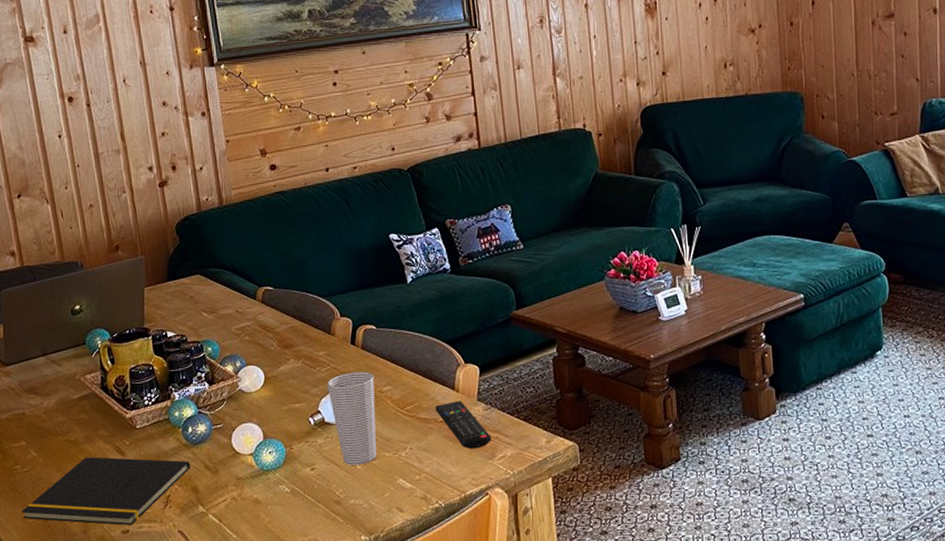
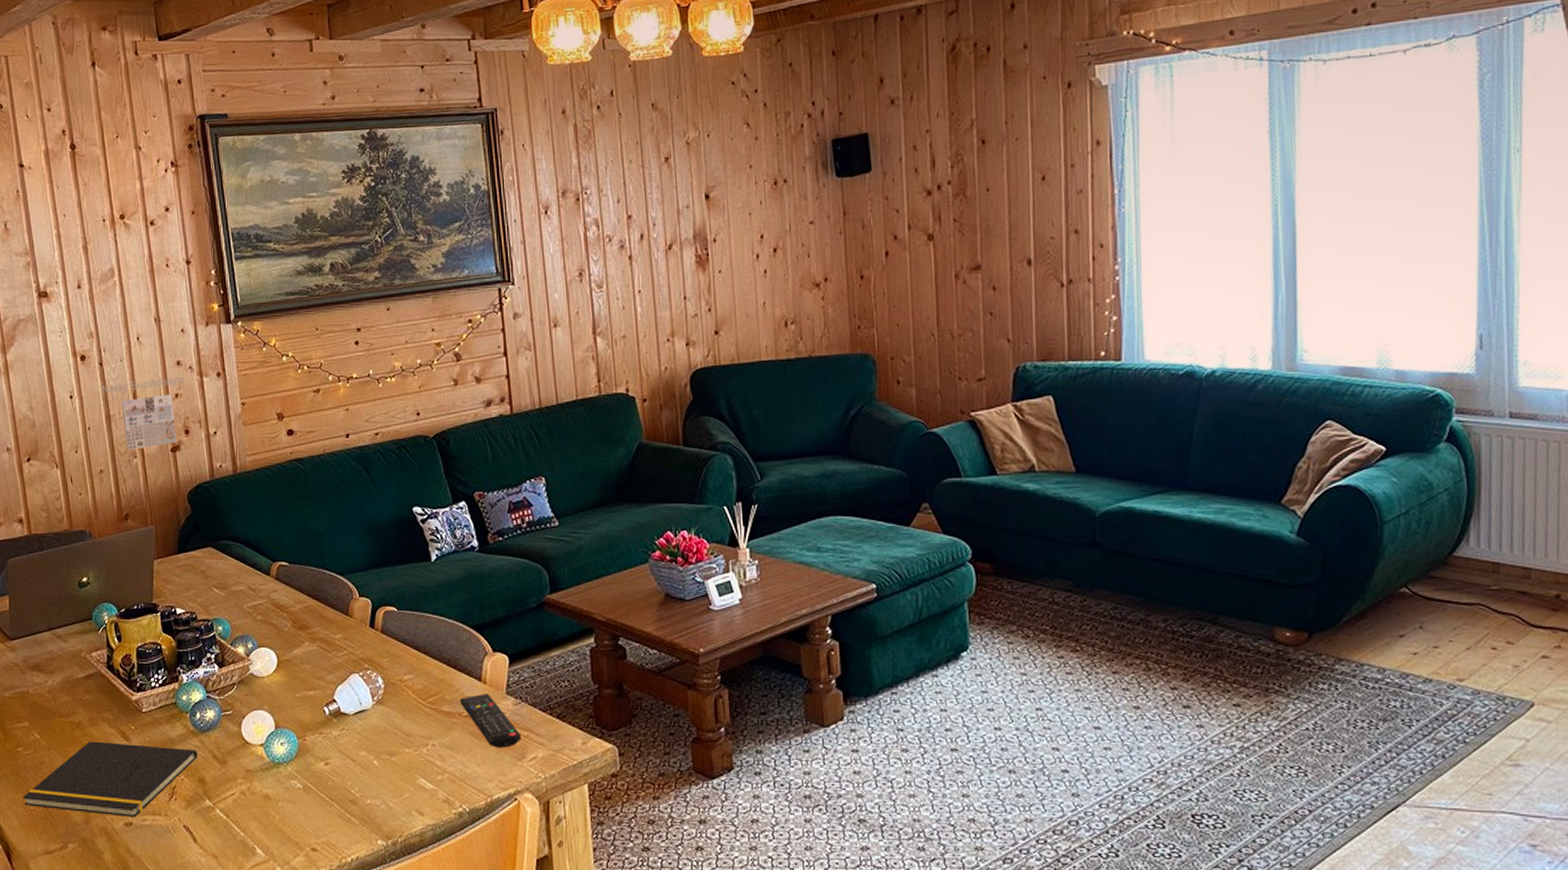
calendar: none [89,116,170,186] -> present [101,376,184,450]
cup: present [327,372,377,465] -> none [344,658,396,761]

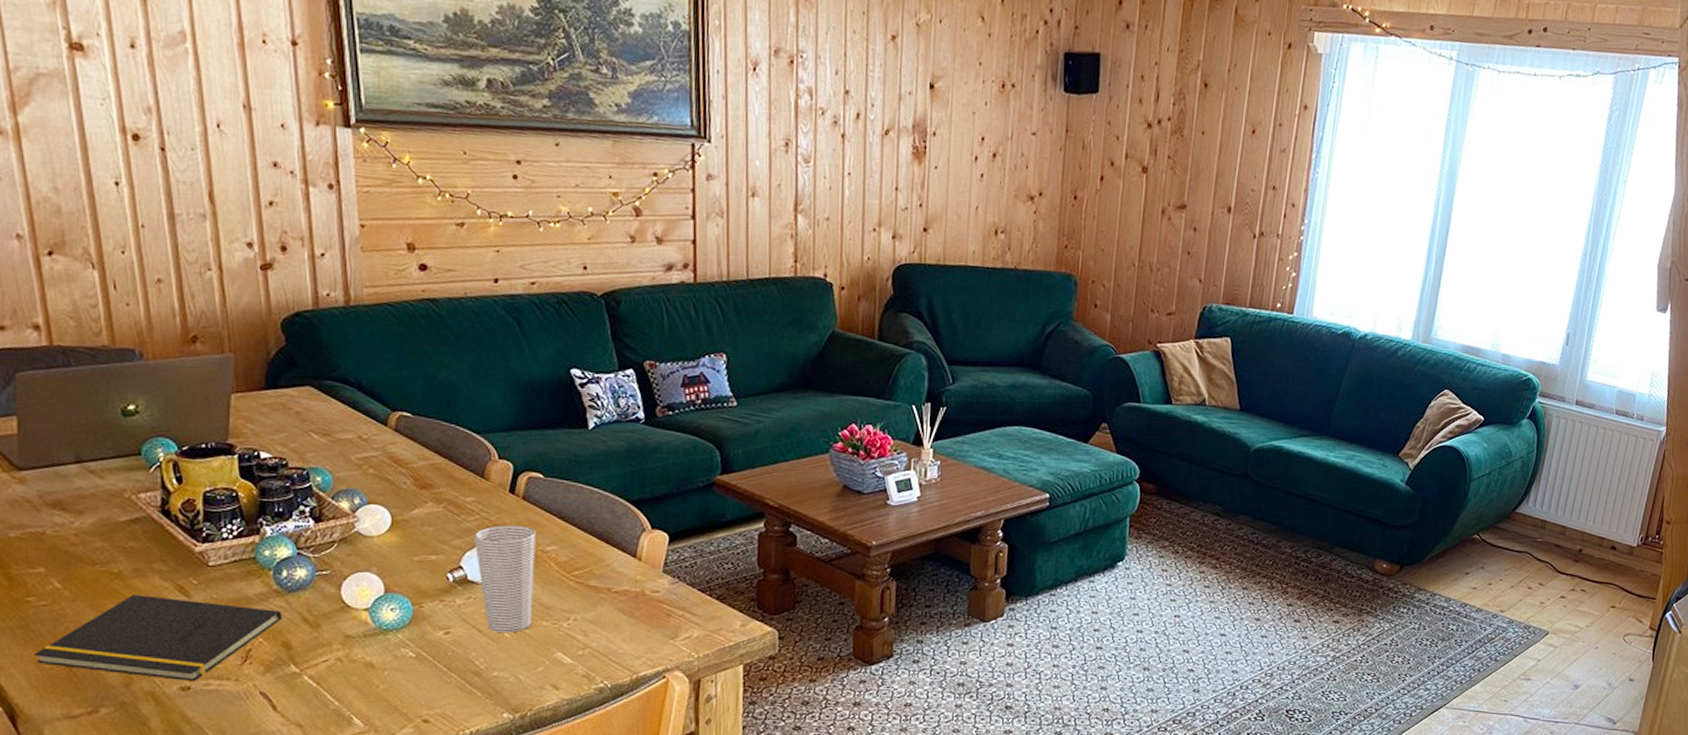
calendar: present [101,376,184,450] -> none [162,175,281,261]
cup: none [344,658,396,761] -> present [474,525,536,633]
remote control: present [460,693,522,748] -> none [610,570,676,626]

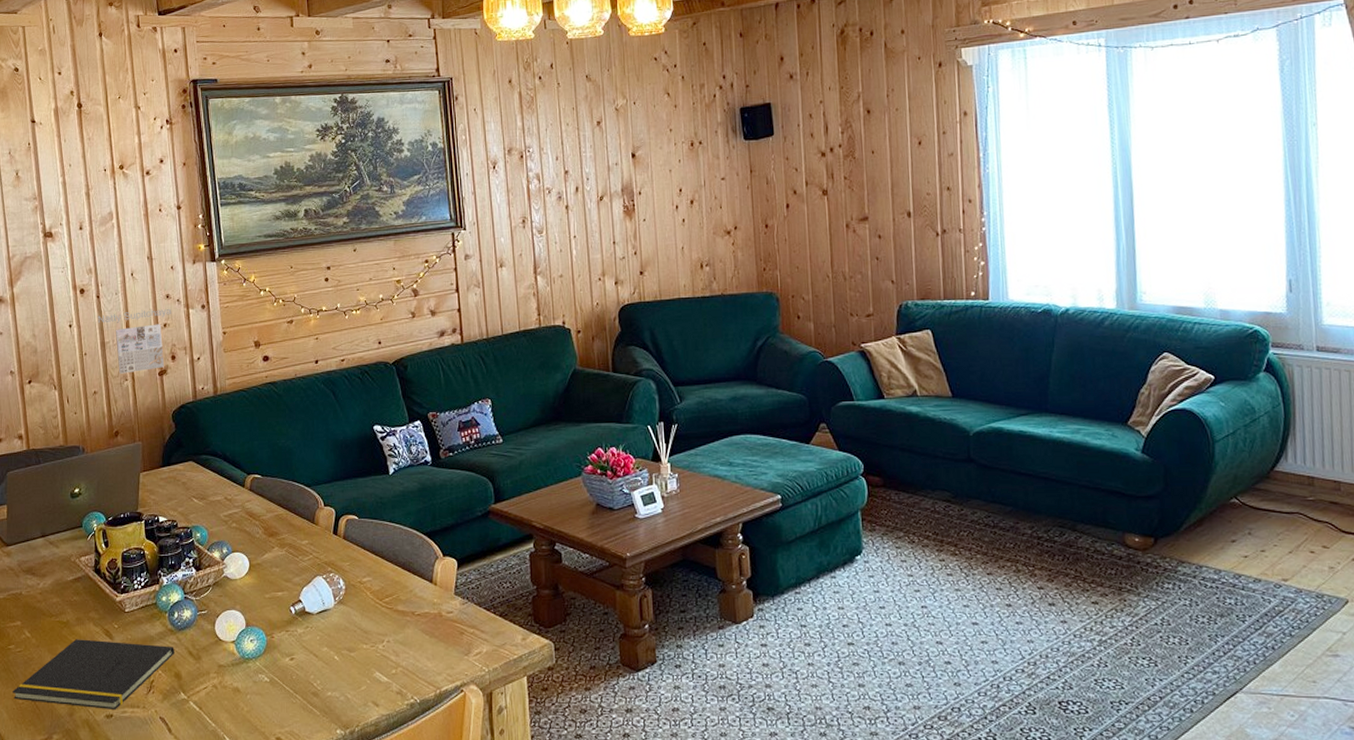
calendar: none [162,175,281,261] -> present [97,308,172,374]
cup: present [474,525,536,633] -> none [309,562,355,656]

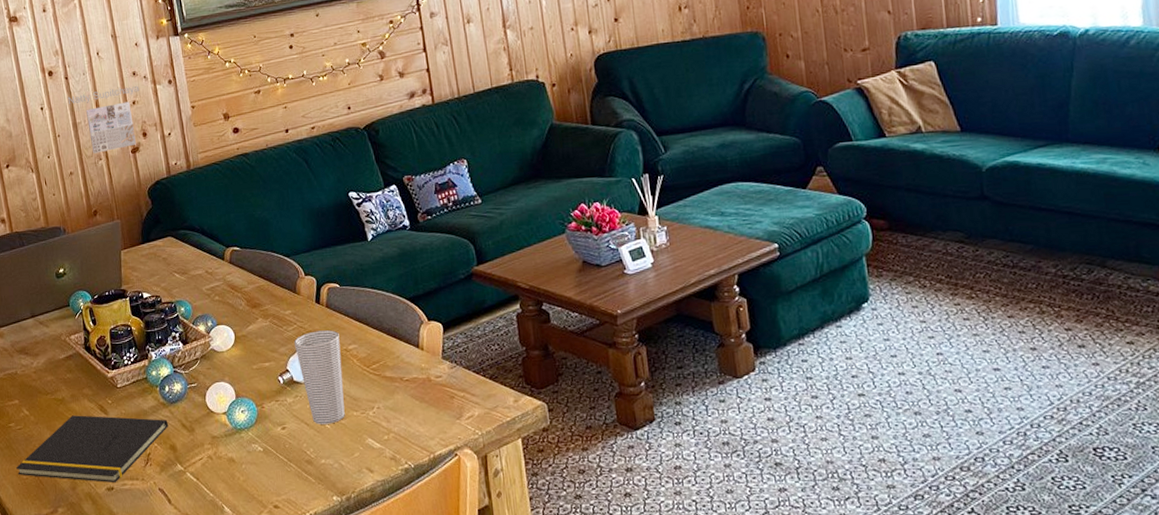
cup: none [309,562,355,656] -> present [294,330,345,424]

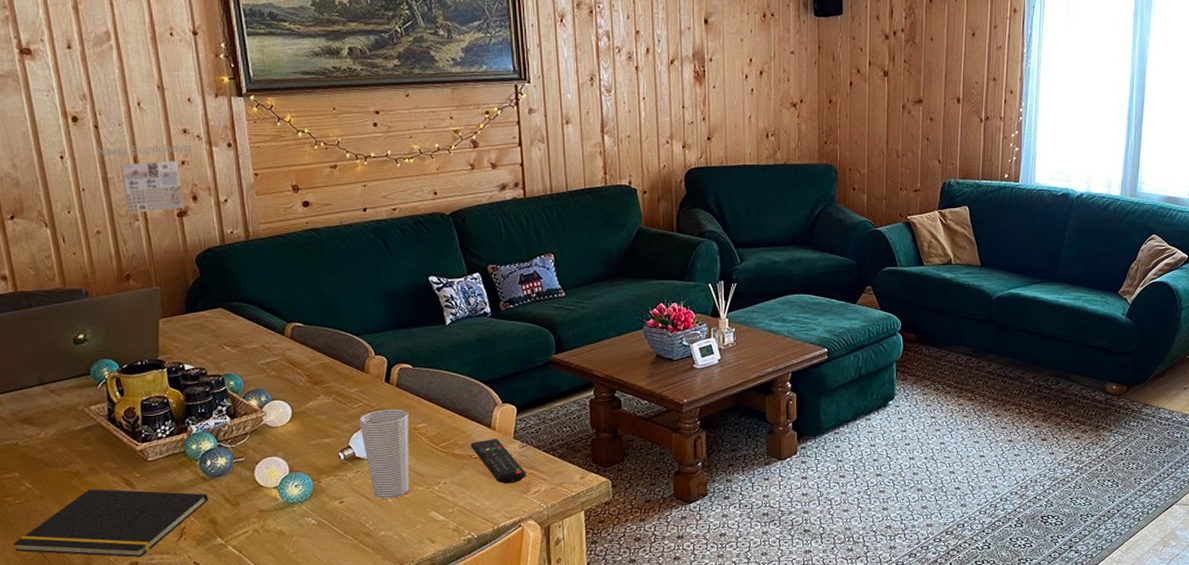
remote control: none [400,358,458,408] -> present [471,438,527,484]

